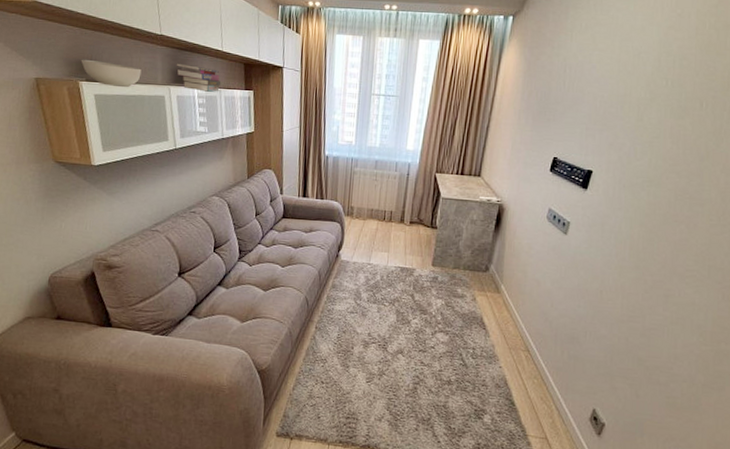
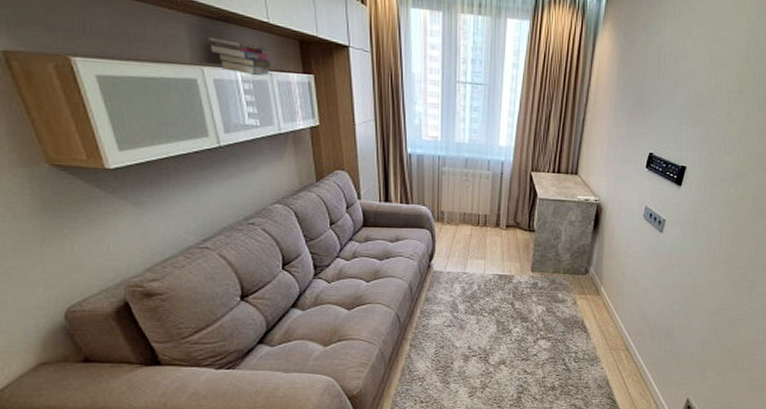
bowl: present [81,59,142,88] -> none [68,26,160,68]

